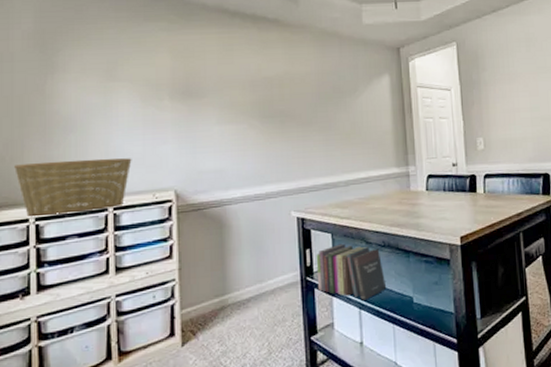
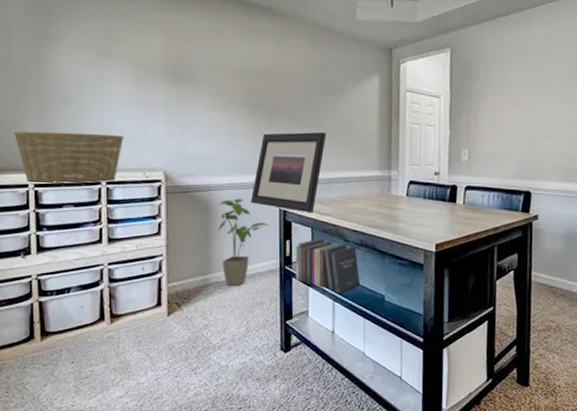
house plant: none [233,210,287,305] -> present [217,198,269,286]
picture frame: none [267,134,341,218] -> present [251,131,327,212]

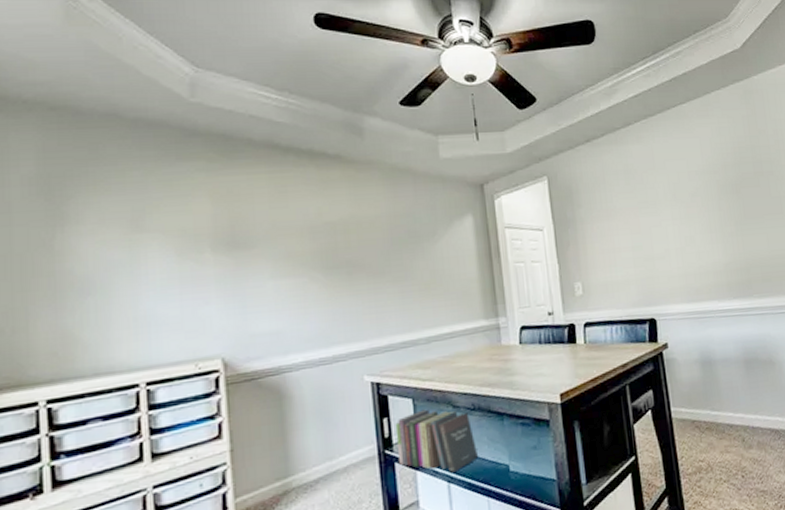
basket: present [13,131,124,183] -> none [15,323,168,399]
house plant: present [217,198,269,286] -> none [295,376,361,488]
picture frame: present [251,131,327,212] -> none [335,285,420,382]

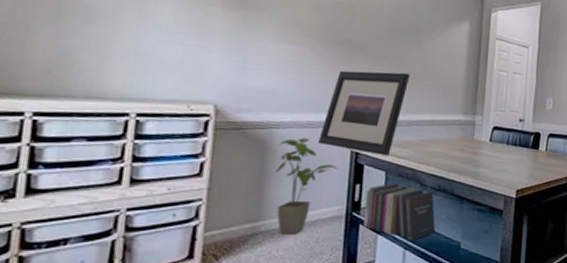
house plant: none [295,376,361,488] -> present [275,137,338,234]
picture frame: none [335,285,420,382] -> present [318,70,411,155]

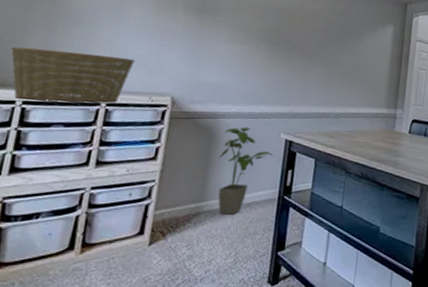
basket: none [10,48,167,113] -> present [10,47,135,103]
picture frame: present [318,70,411,155] -> none [258,67,341,144]
books: present [363,182,436,241] -> none [293,169,358,225]

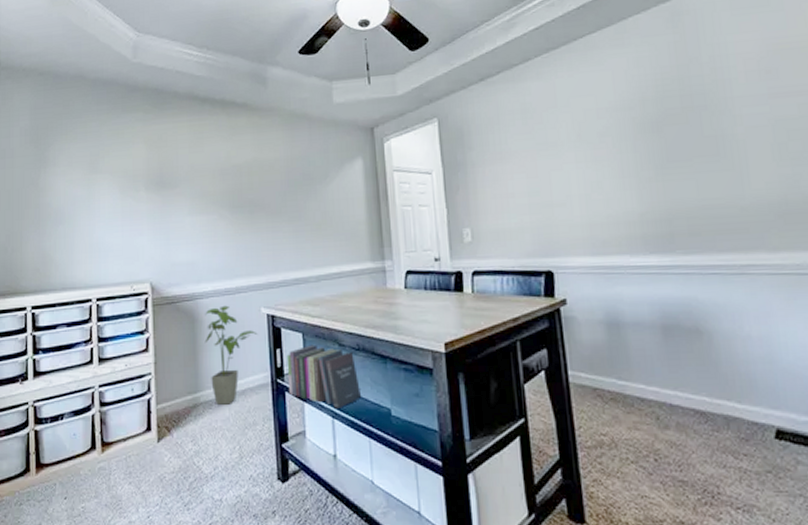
basket: present [10,47,135,103] -> none [14,249,112,304]
books: none [293,169,358,225] -> present [286,344,362,409]

